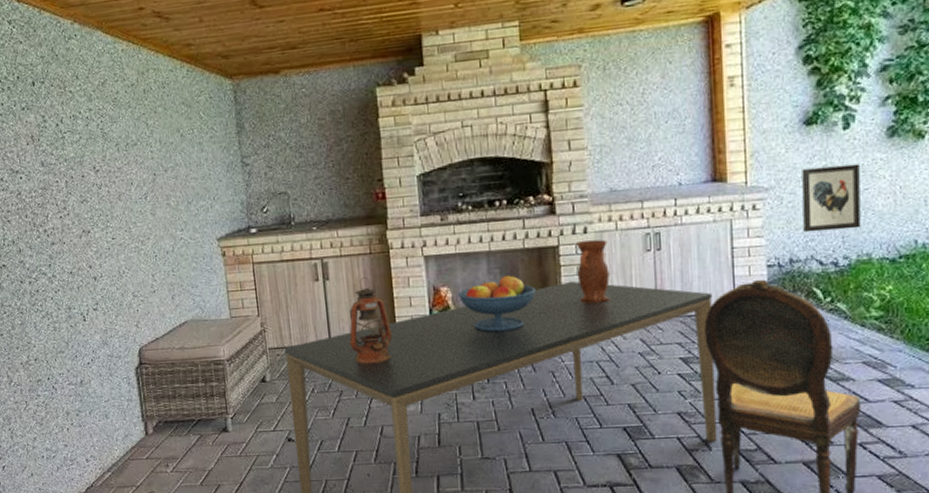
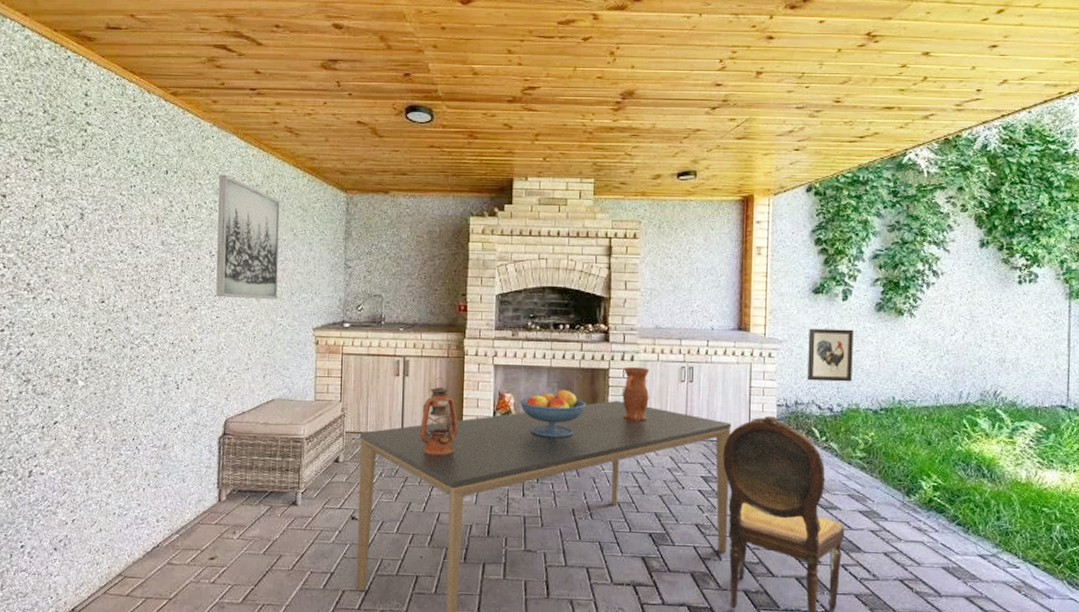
wall art: none [89,77,174,216] -> present [216,174,280,300]

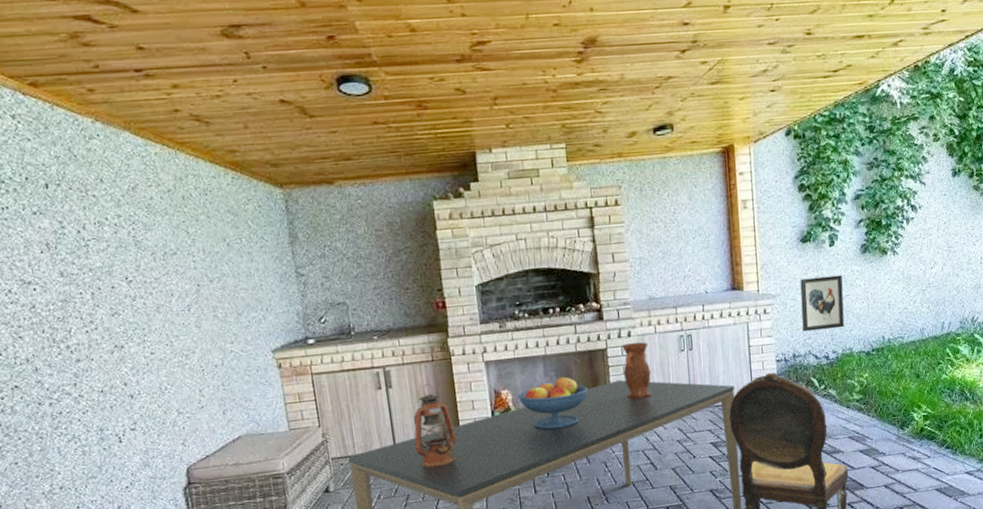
wall art: present [216,174,280,300] -> none [116,181,223,330]

